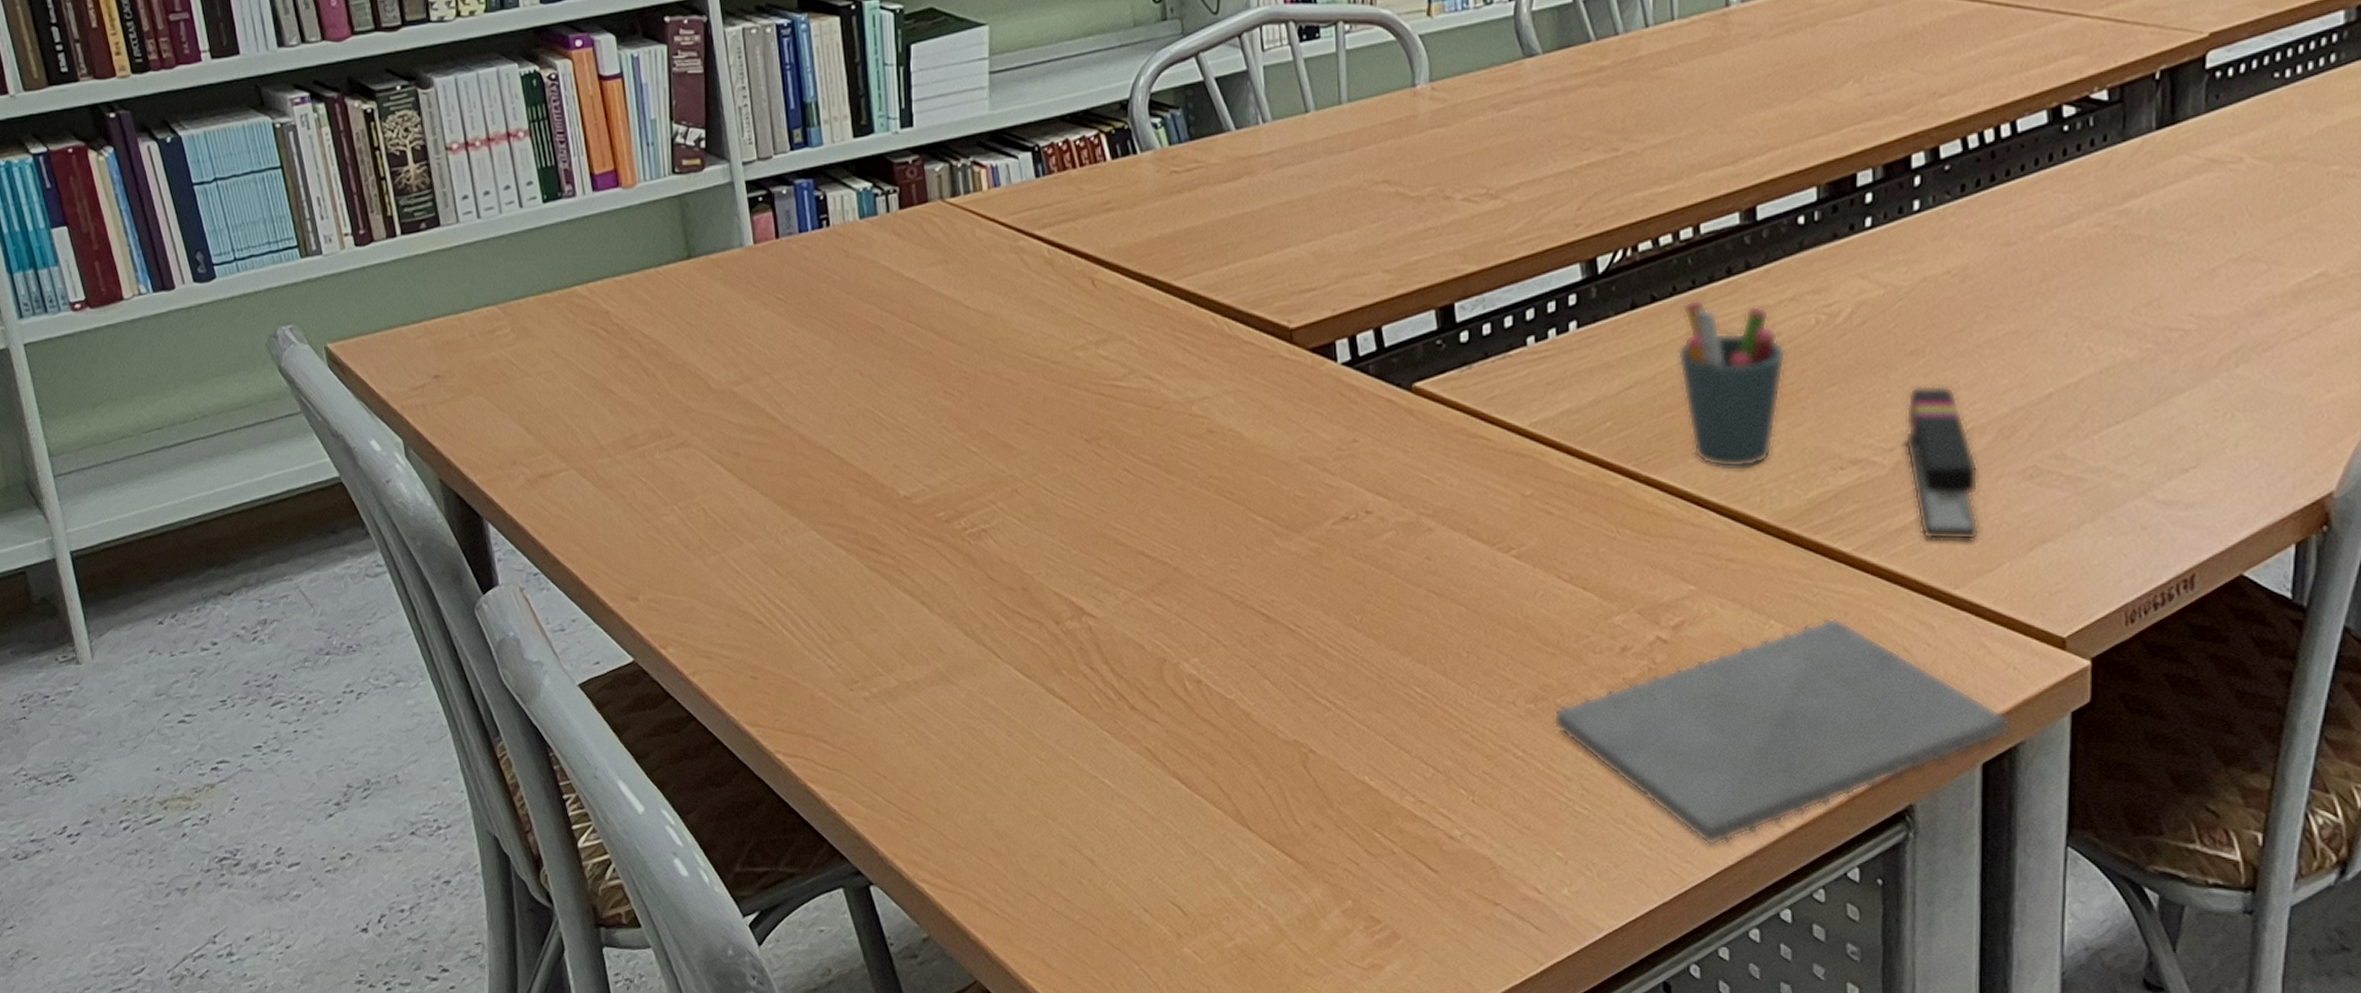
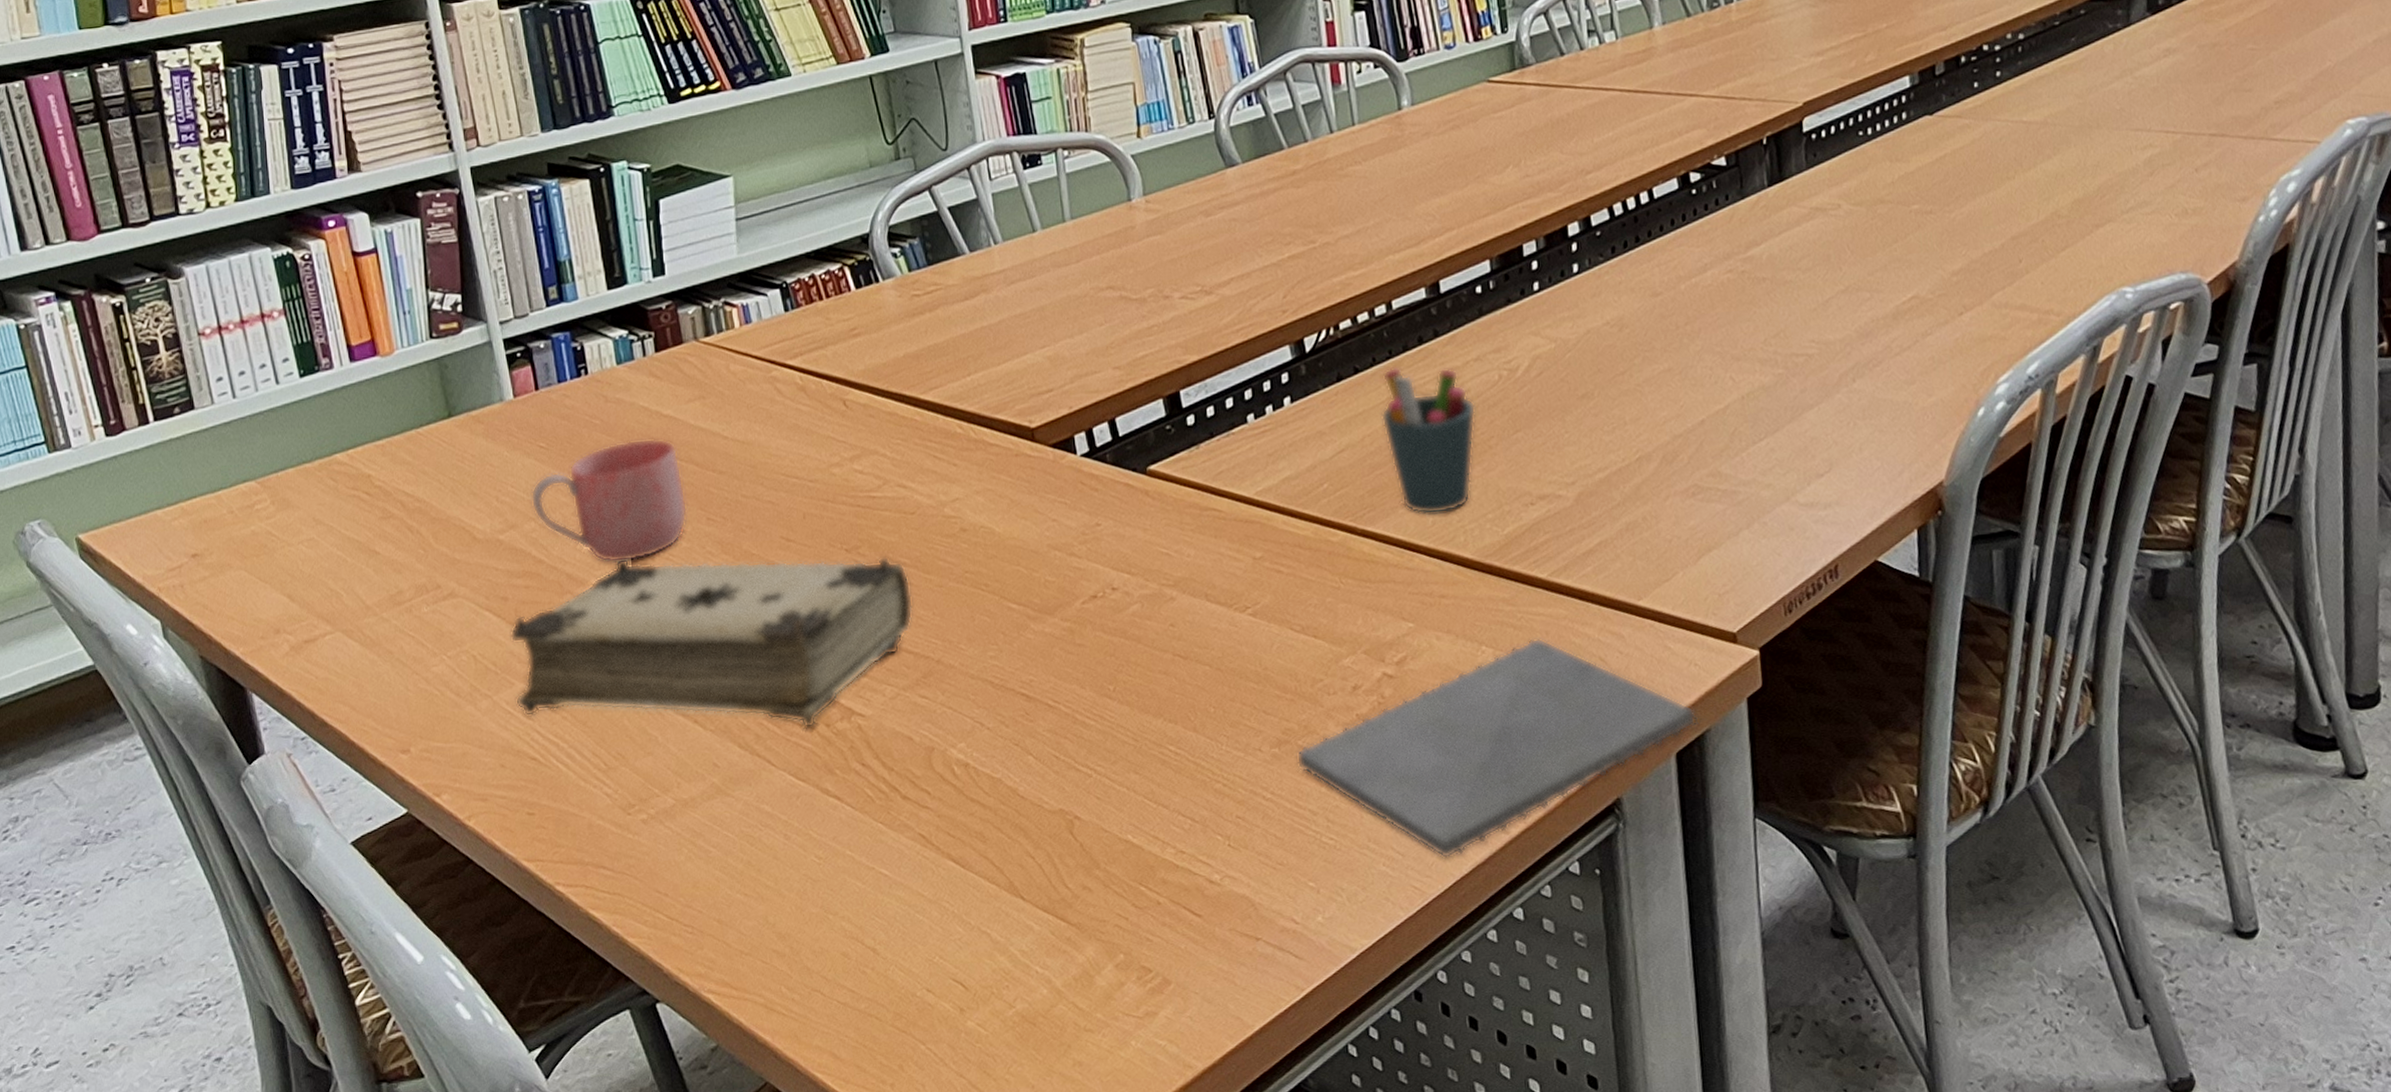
book: none [740,425,1153,624] -> present [510,556,914,729]
mug: none [767,300,925,430] -> present [530,438,688,564]
stapler: present [1904,385,1980,541] -> none [1582,422,1655,560]

